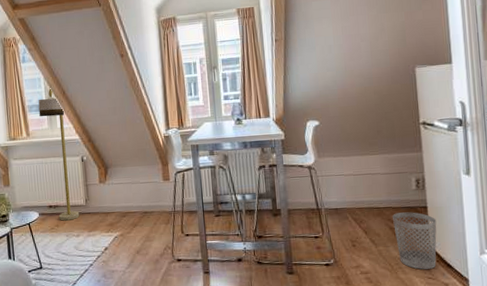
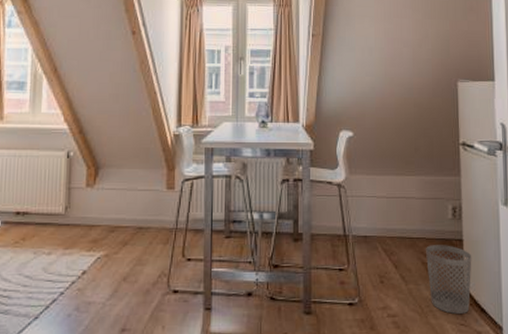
floor lamp: present [38,87,80,221] -> none [20,61,55,233]

